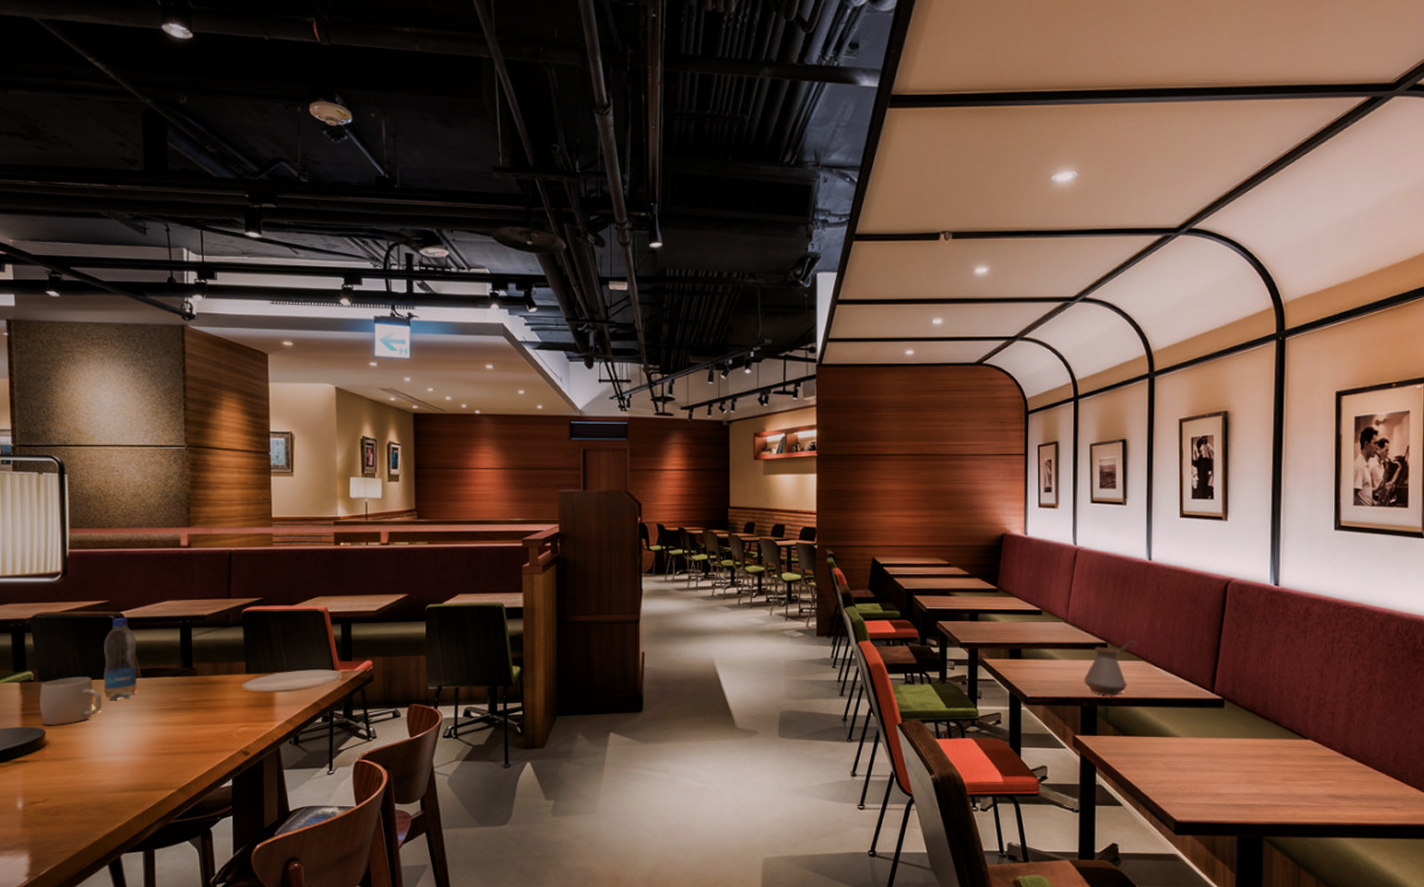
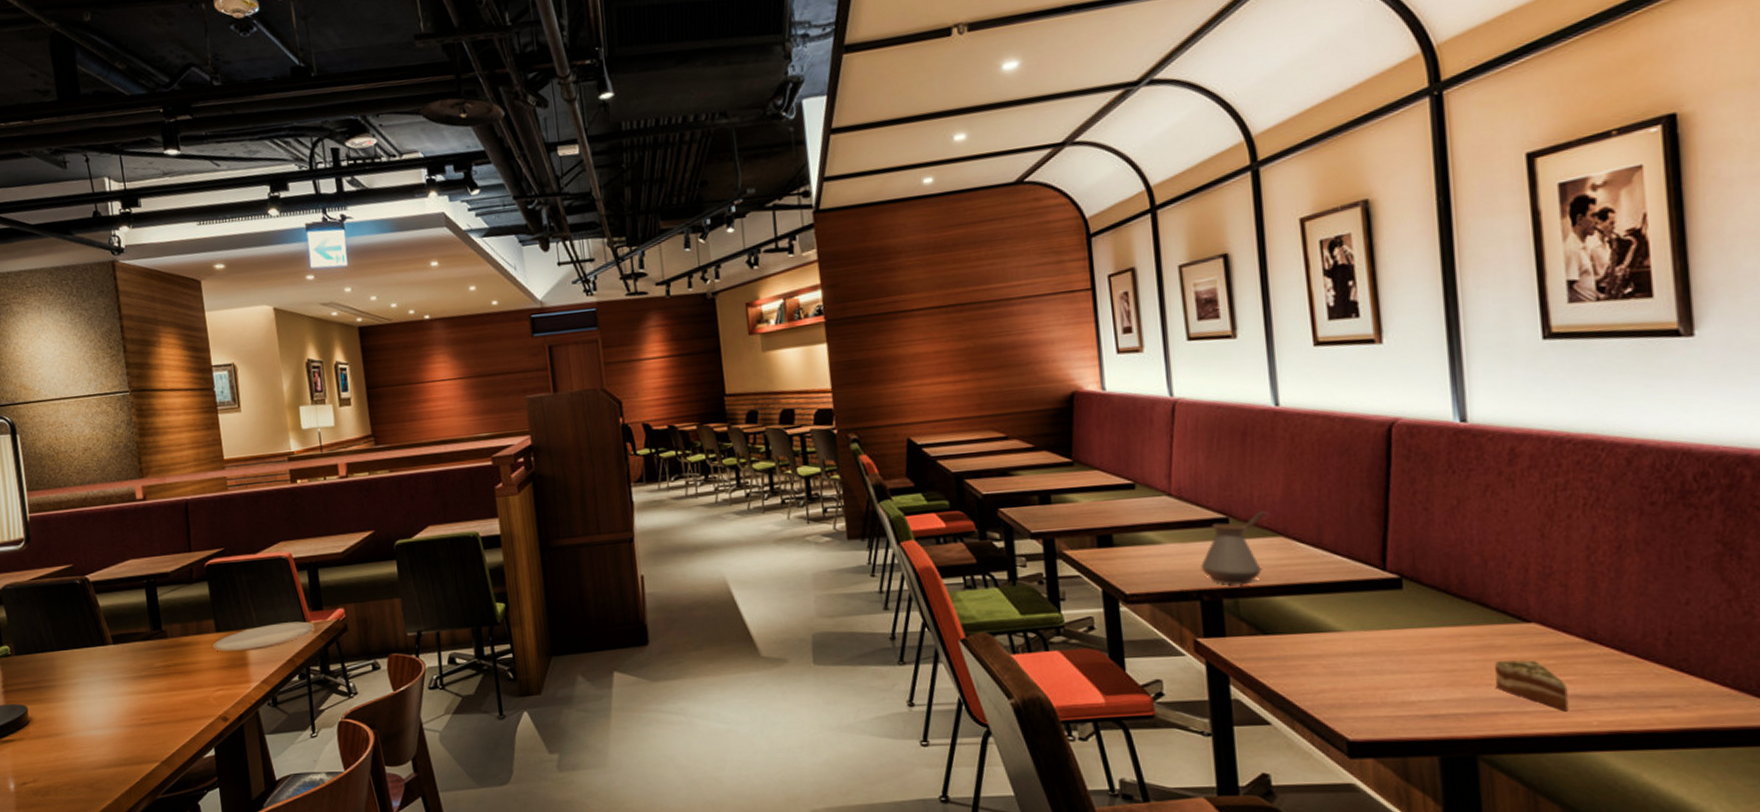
mug: present [39,677,102,725] -> none [17,647,78,701]
bottle: present [104,617,137,701] -> none [73,581,110,671]
cake slice: none [1280,767,1328,807] -> present [1495,660,1569,712]

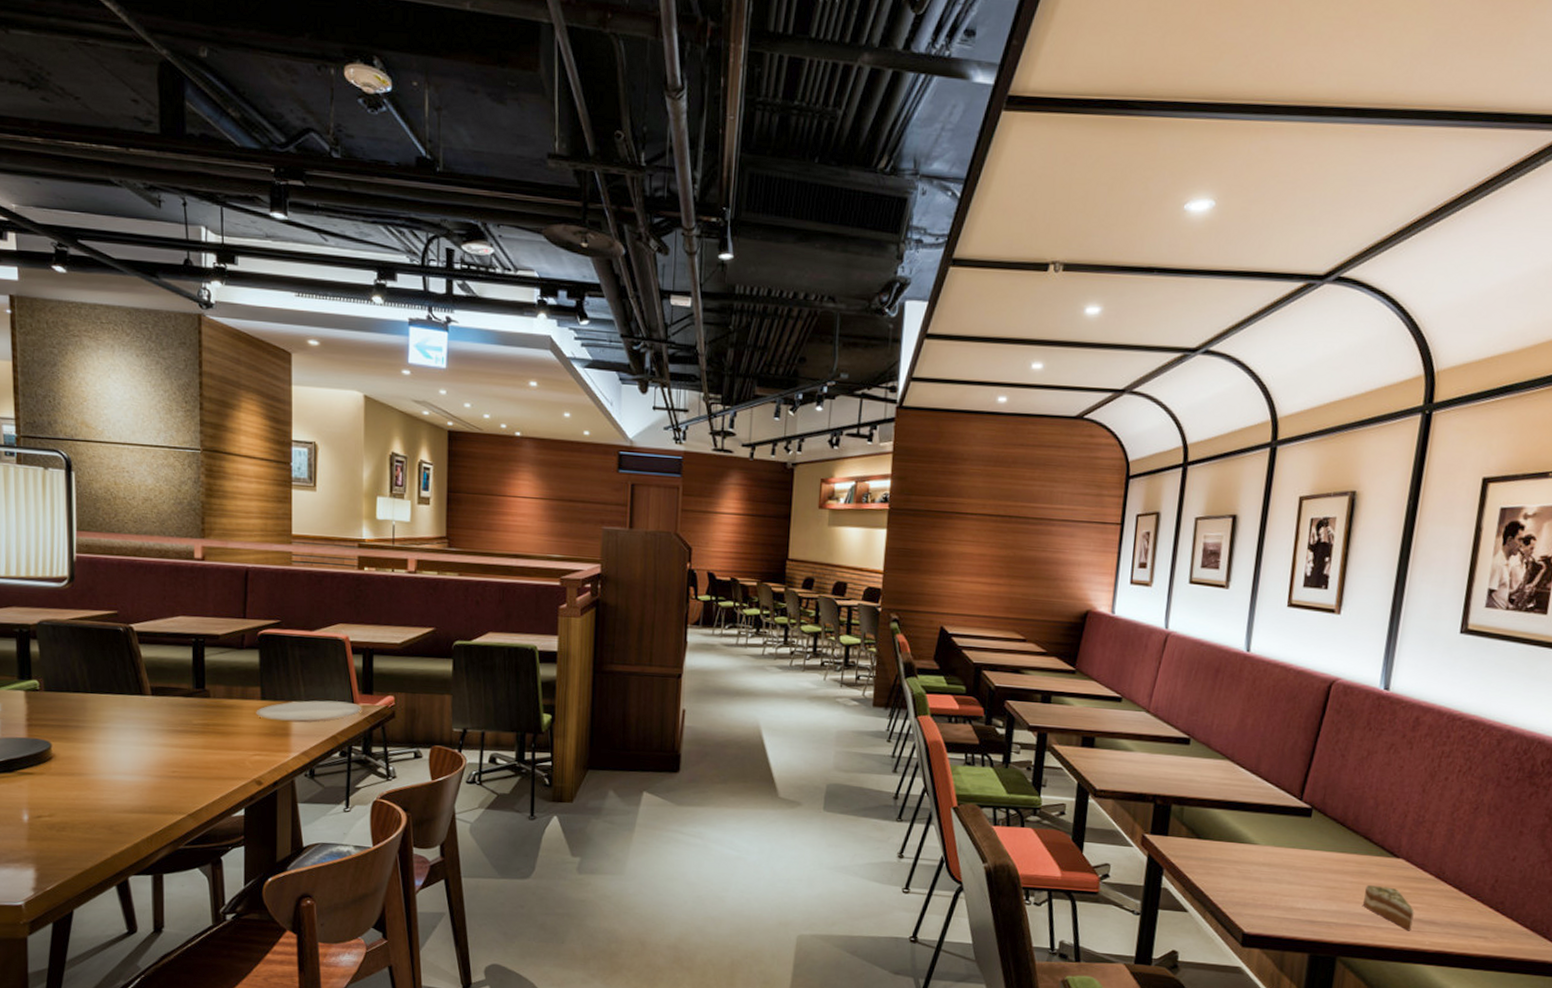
coffee pot: present [1201,510,1270,585] -> none [1160,736,1224,795]

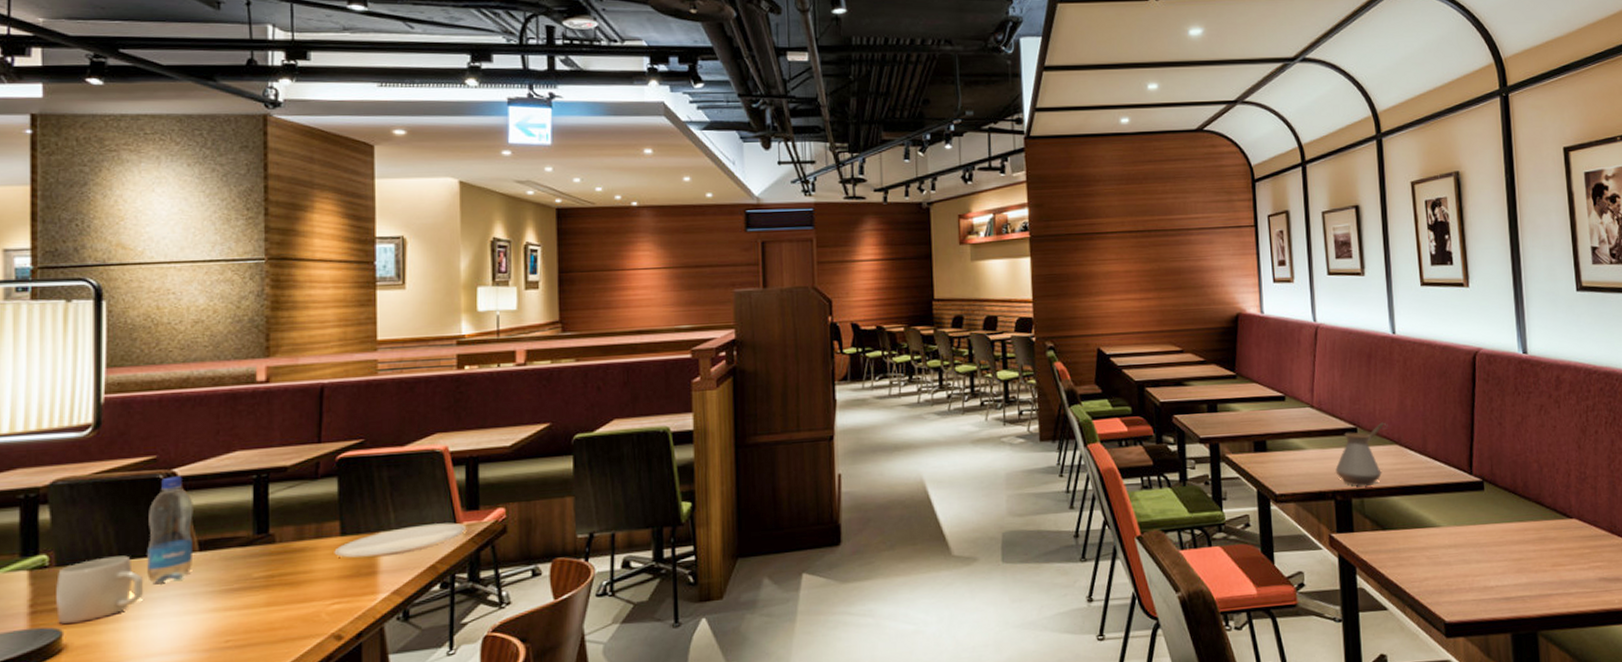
mug: none [45,689,111,739] -> present [55,555,144,624]
bottle: none [112,630,147,718] -> present [147,476,194,584]
coffee pot: none [1160,736,1224,795] -> present [1335,422,1388,486]
cake slice: present [1362,885,1414,931] -> none [1549,549,1599,592]

